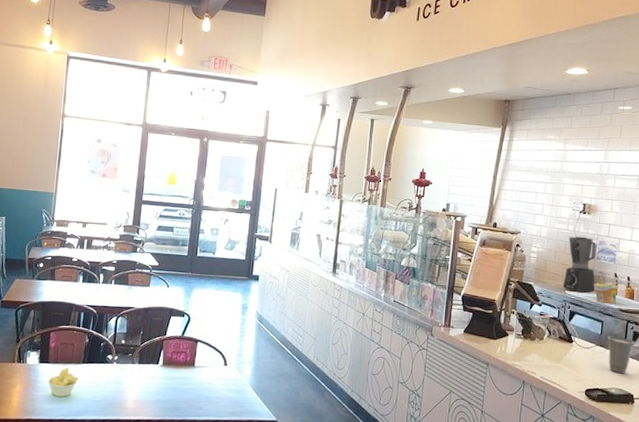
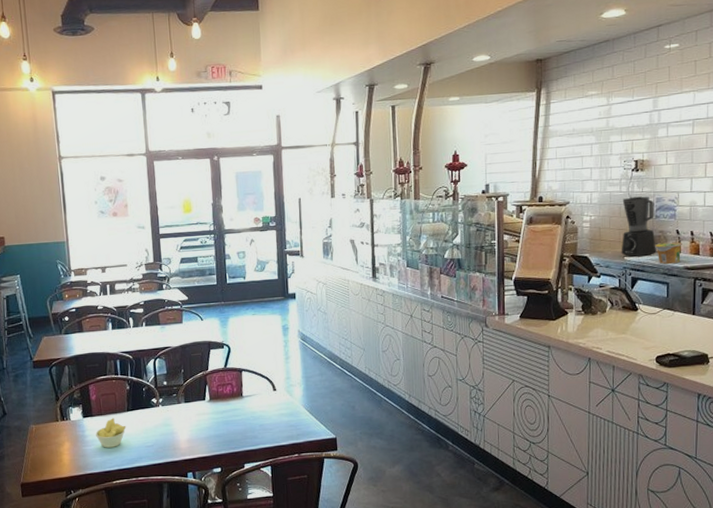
cup: present [607,336,636,374] -> none [674,296,706,335]

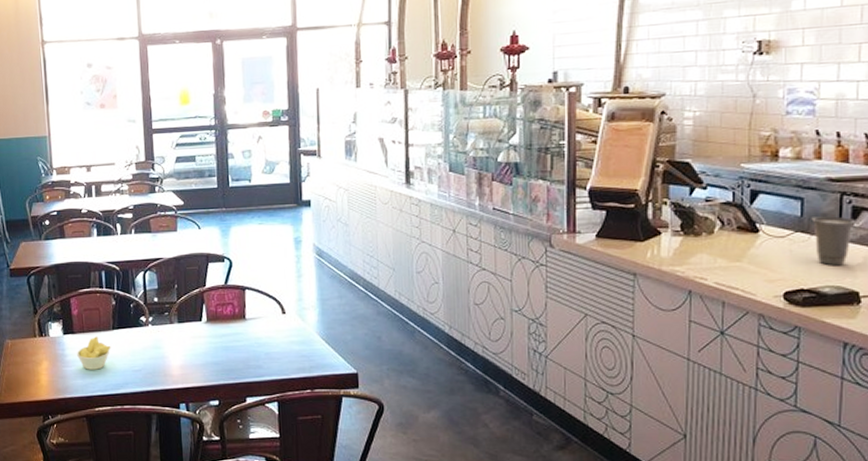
blender: present [621,196,656,257] -> none [736,86,786,165]
container: present [655,241,682,265] -> none [785,145,824,175]
cup: none [674,296,706,335] -> present [811,216,858,266]

